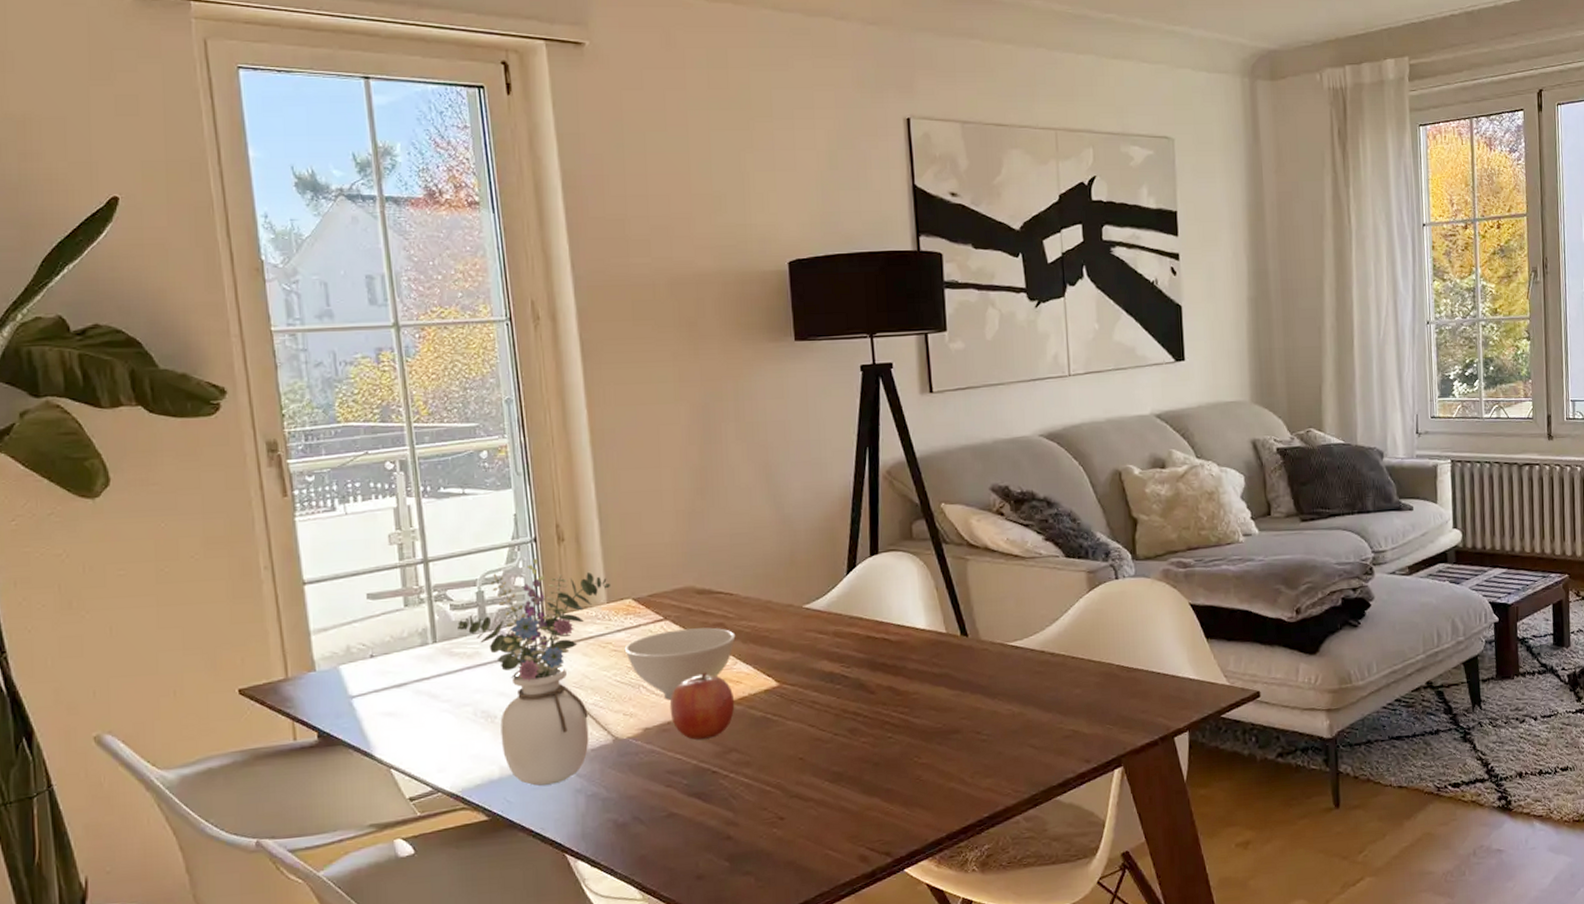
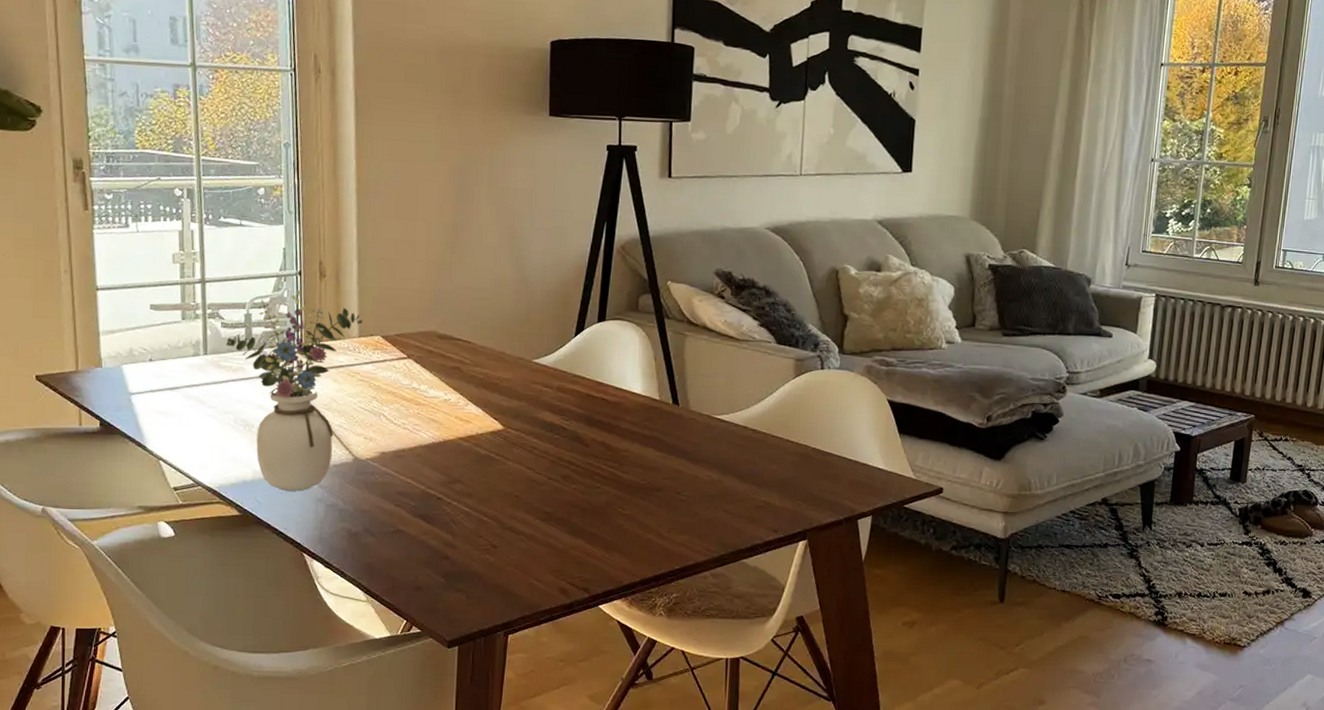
bowl: present [624,627,736,700] -> none [370,368,470,430]
fruit: present [669,672,735,740] -> none [405,409,463,468]

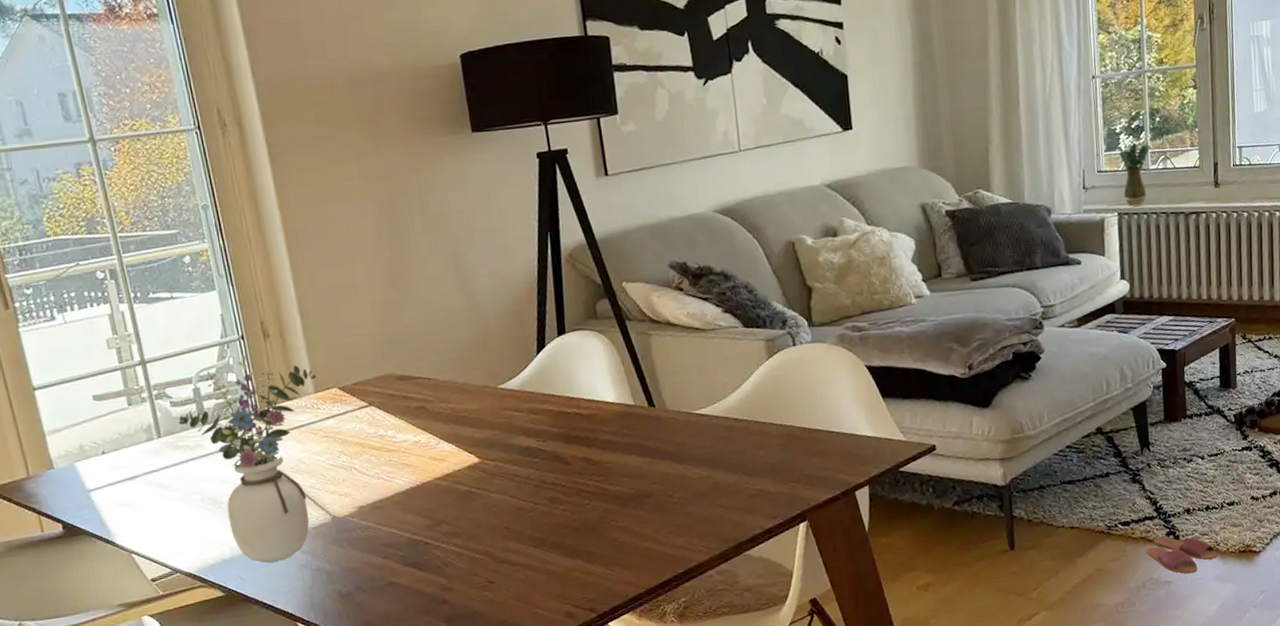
slippers: none [1132,615,1202,656] -> present [1146,536,1217,574]
vase: none [1164,227,1198,290] -> present [1119,140,1152,207]

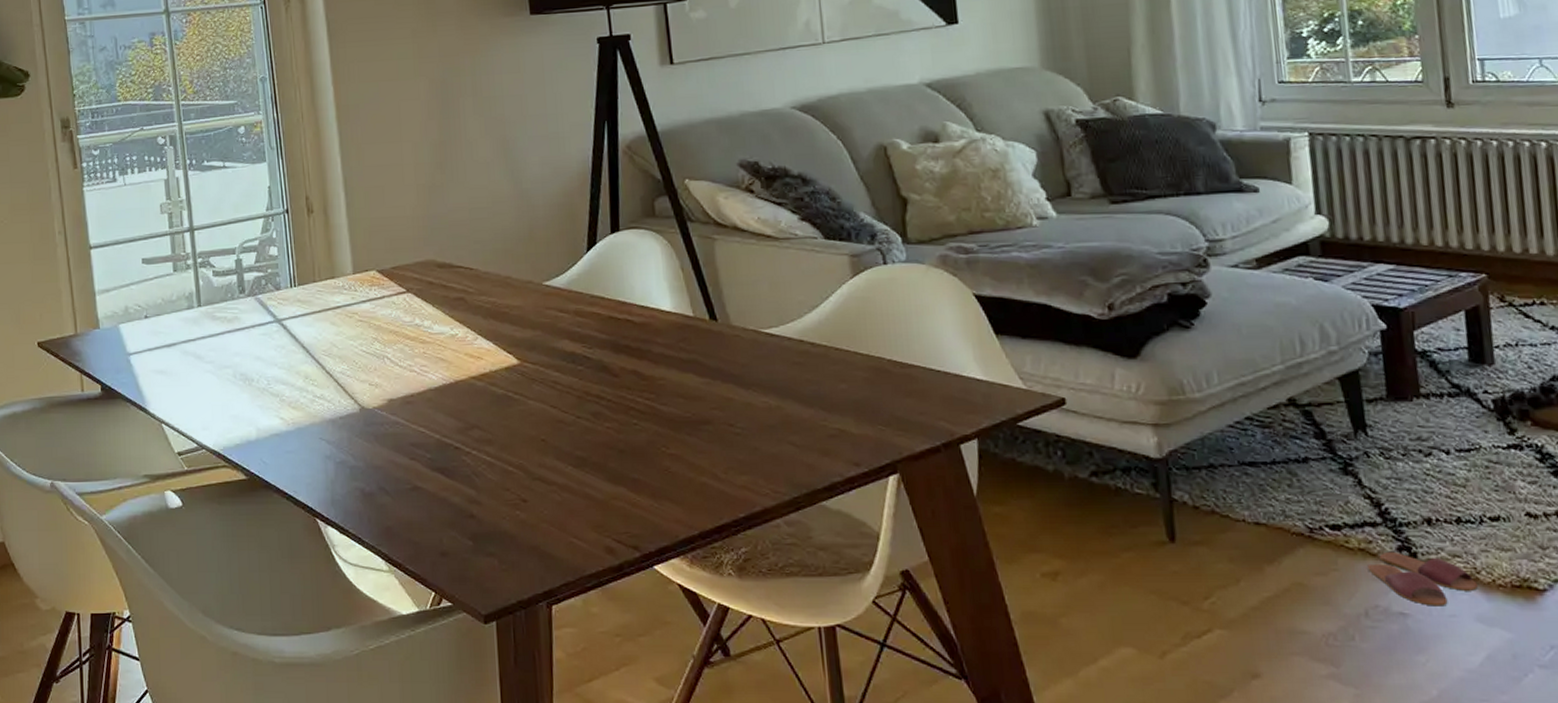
bouquet: present [179,355,316,563] -> none [219,229,356,449]
vase: present [1119,140,1152,207] -> none [1307,46,1353,126]

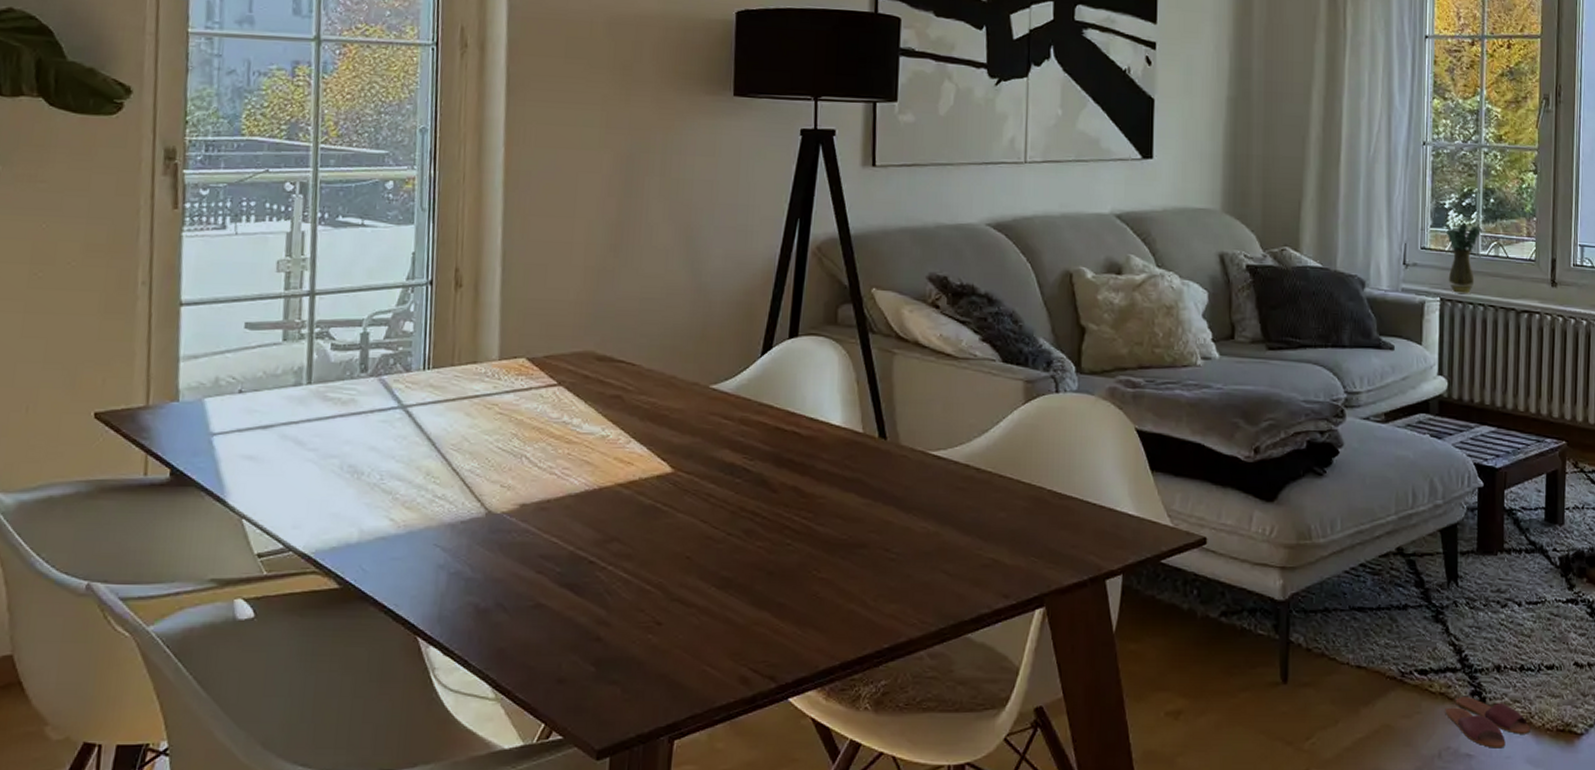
vase: none [1307,46,1353,126] -> present [1447,219,1483,293]

